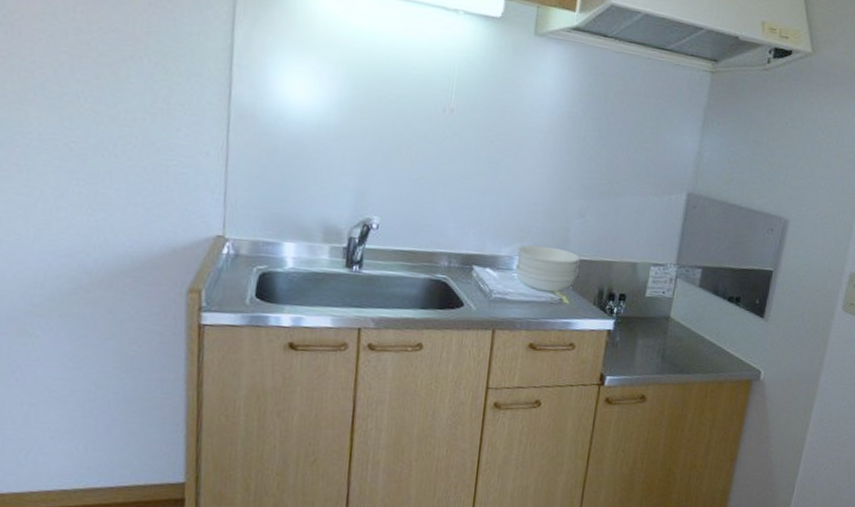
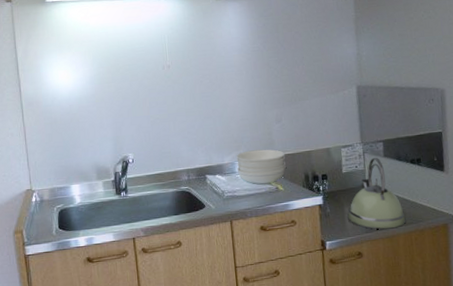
kettle: none [638,286,707,375] -> present [346,158,406,230]

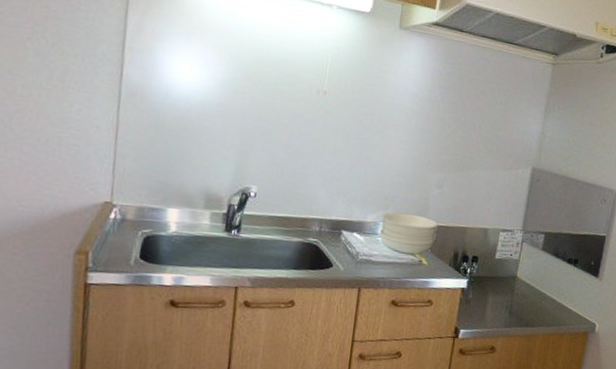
kettle: present [346,158,406,230] -> none [488,249,549,328]

